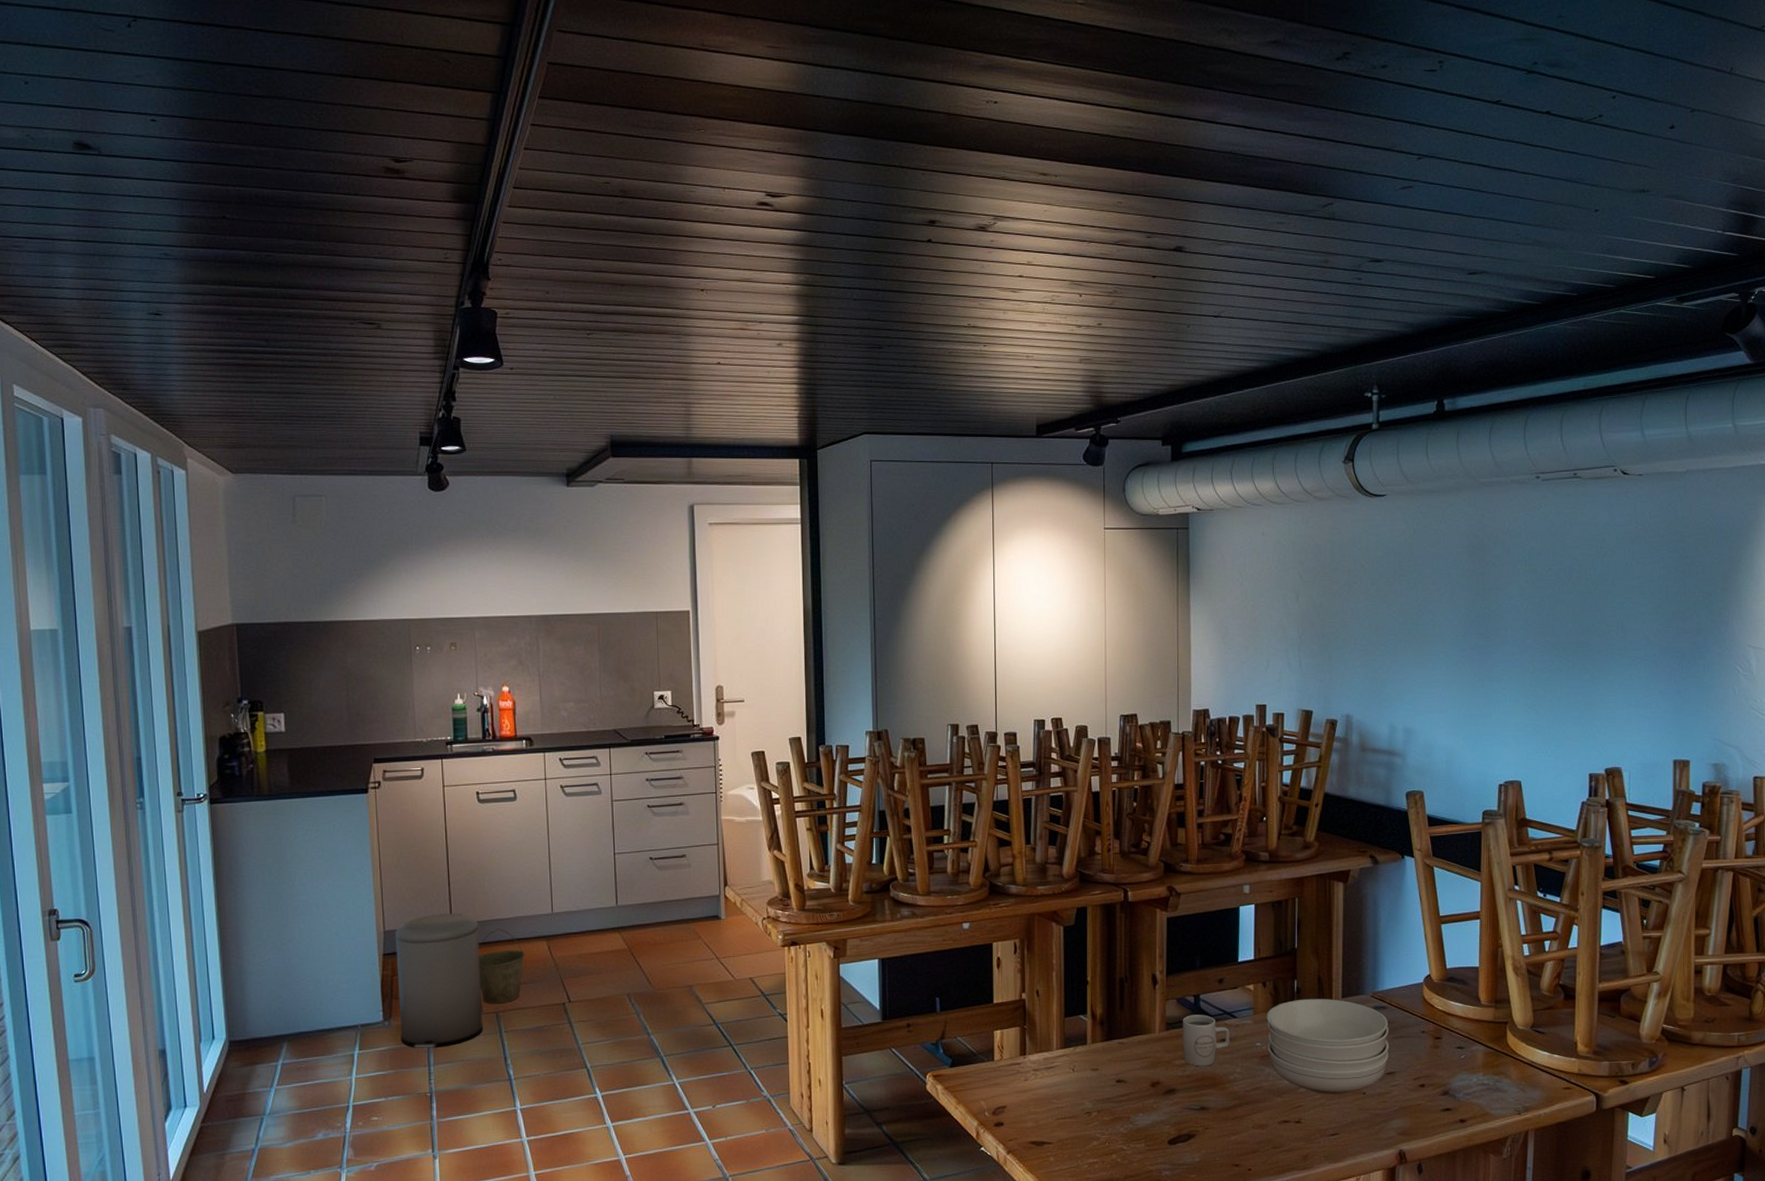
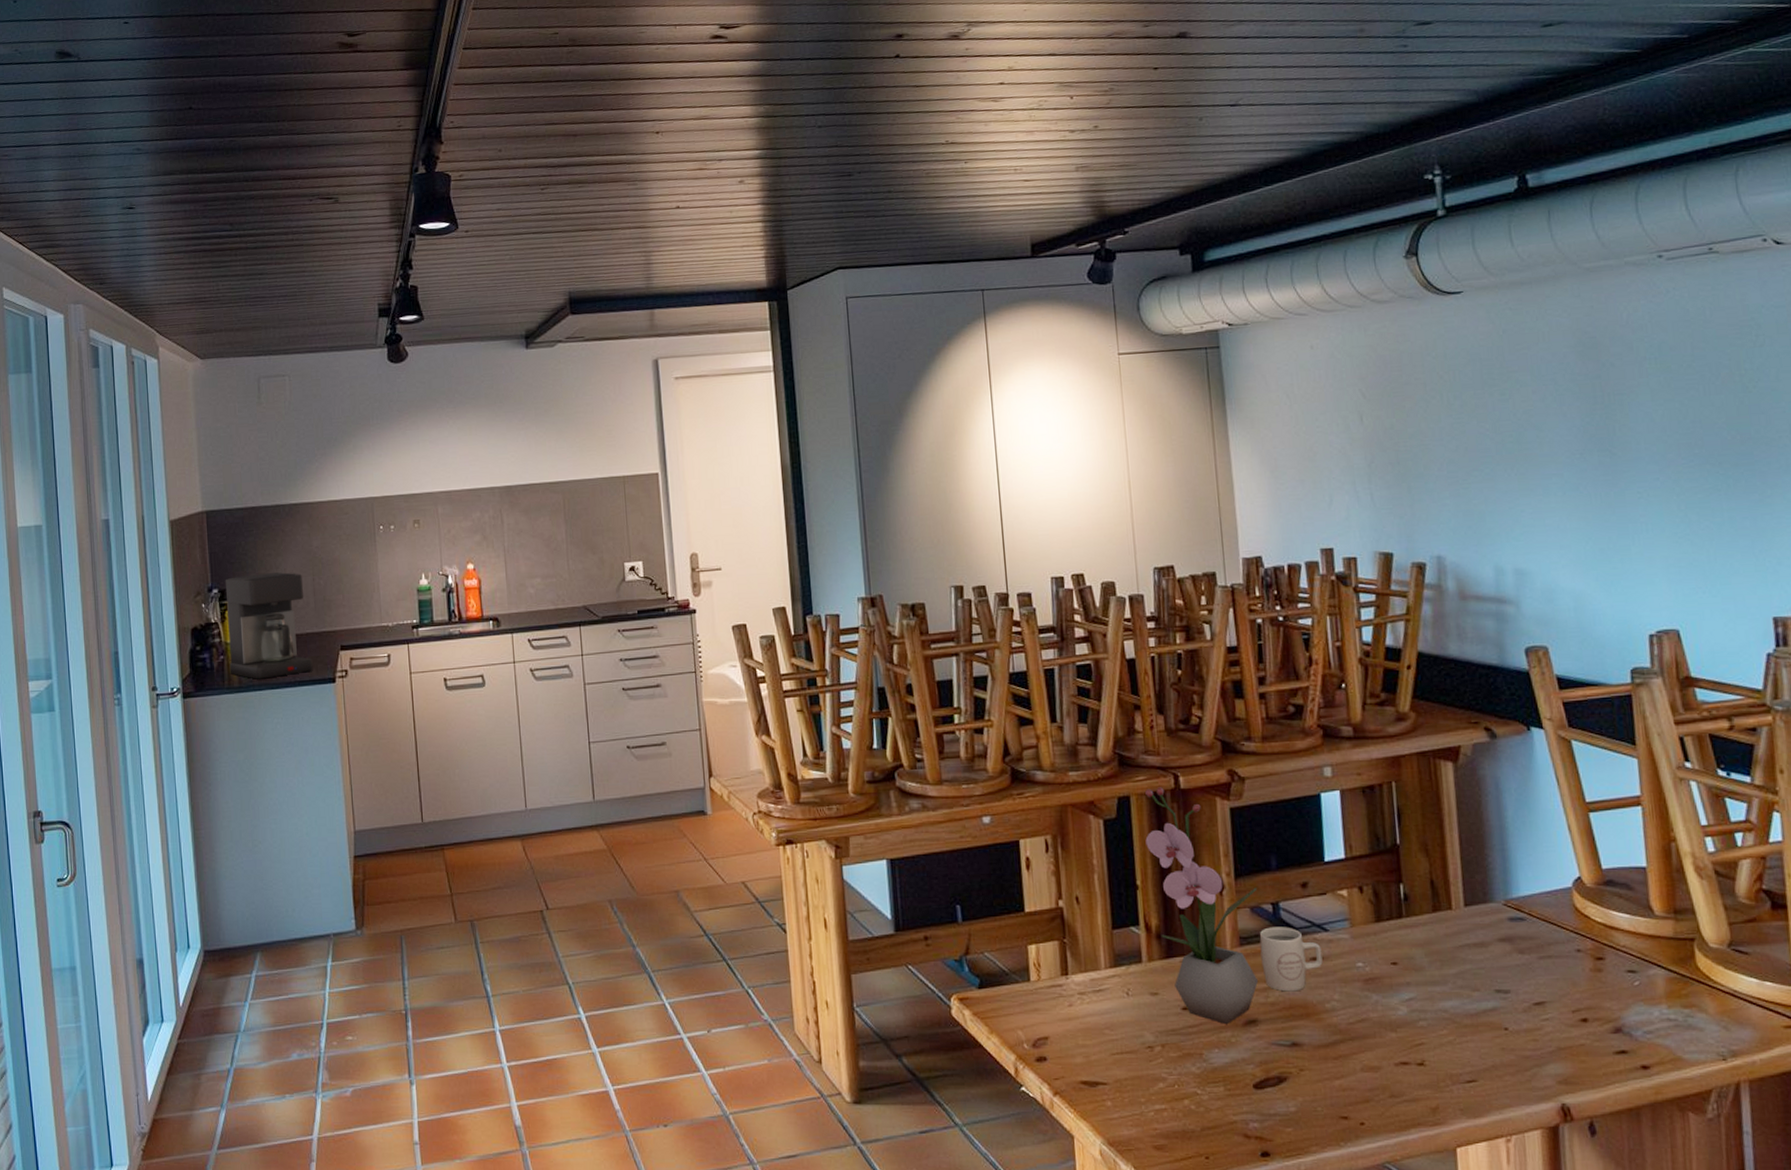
coffee maker: none [255,687,346,788] -> present [225,572,313,679]
pedal bin: present [395,913,484,1048] -> none [365,810,458,960]
bucket: present [478,928,525,1004] -> none [450,827,499,912]
flower arrangement: none [1097,900,1184,1093] -> present [1145,787,1259,1024]
bowl: present [1266,998,1390,1095] -> none [1367,907,1535,1030]

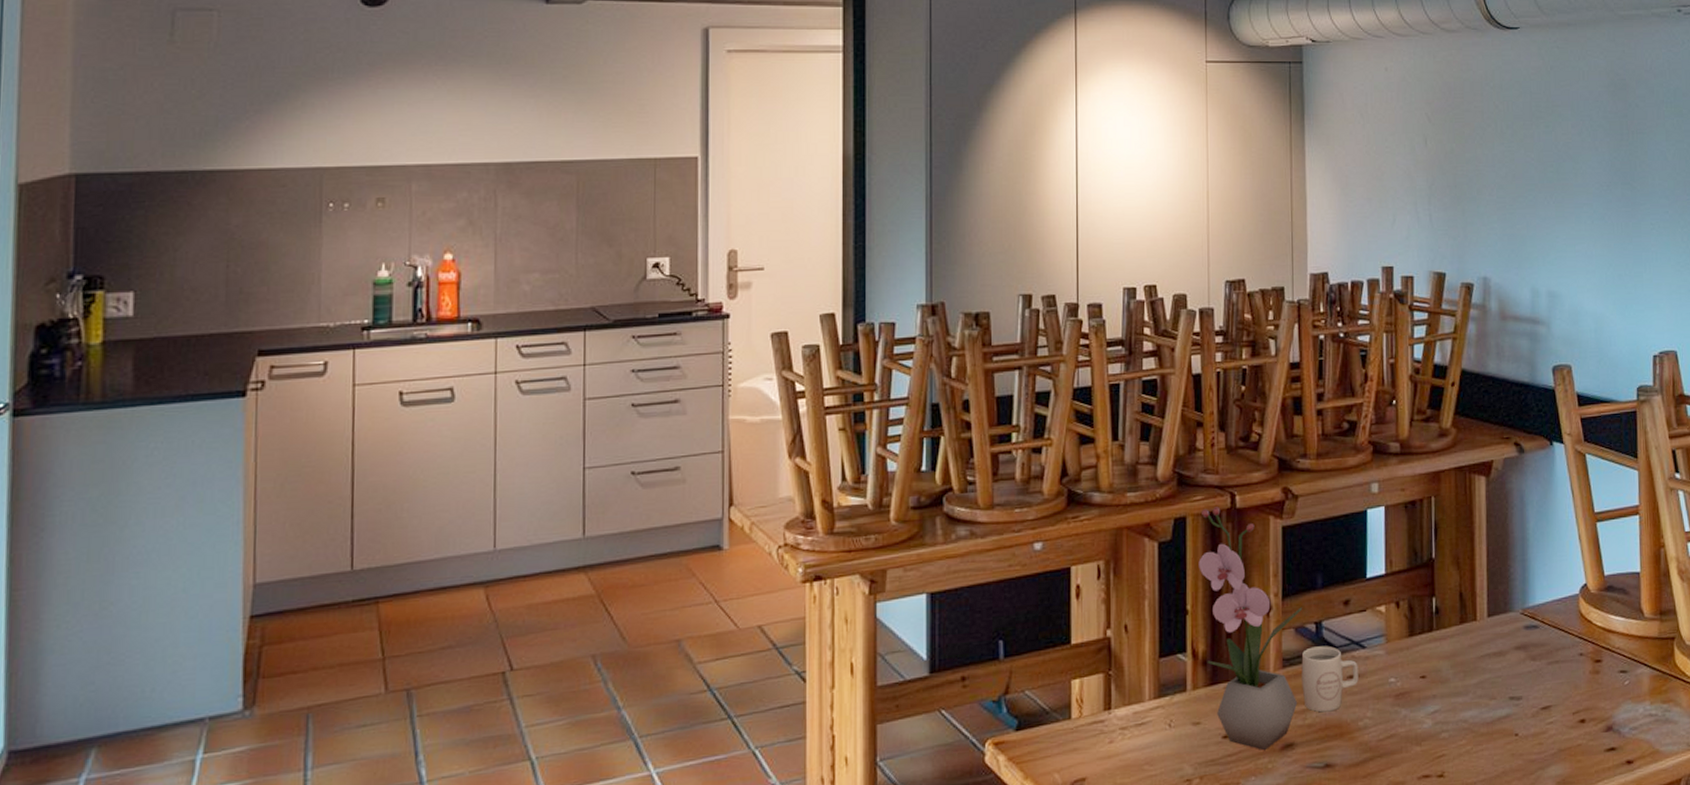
coffee maker: present [225,572,313,679] -> none [89,256,216,392]

